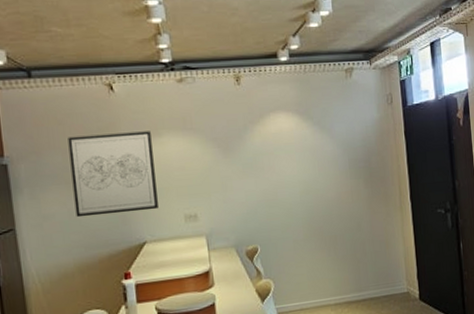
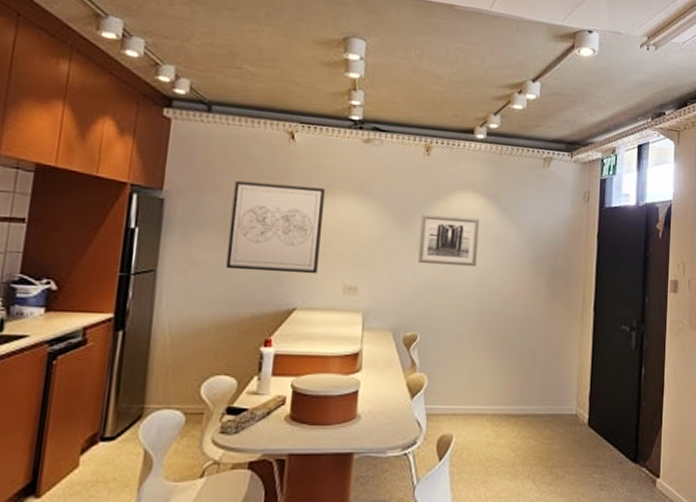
wall art: none [242,135,300,185] -> present [418,214,480,267]

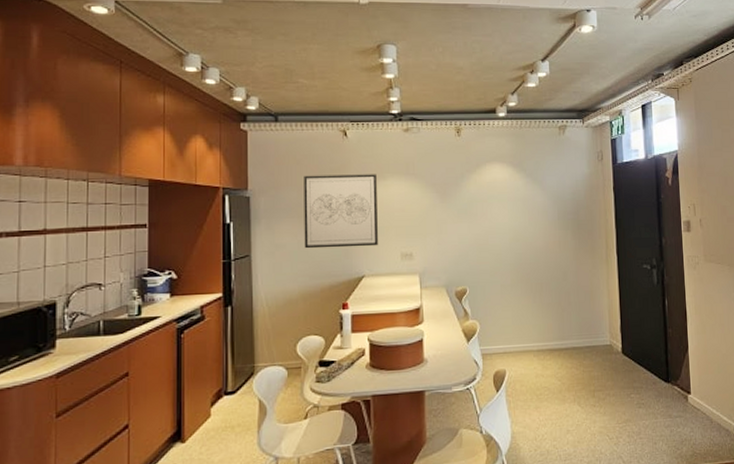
wall art: present [418,214,480,267] -> none [459,185,511,229]

